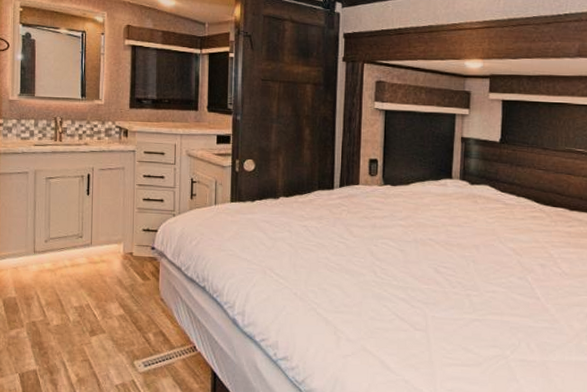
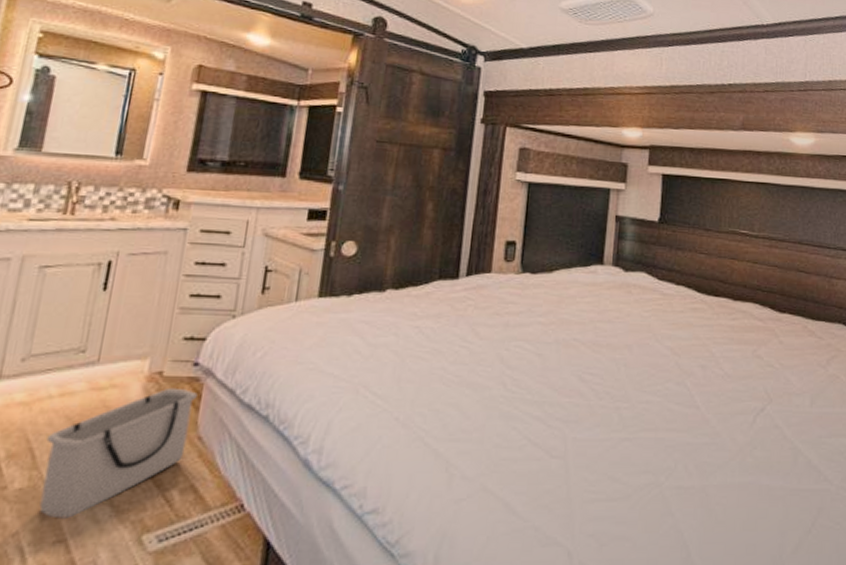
storage bin: none [68,264,157,347] -> present [39,387,198,519]

